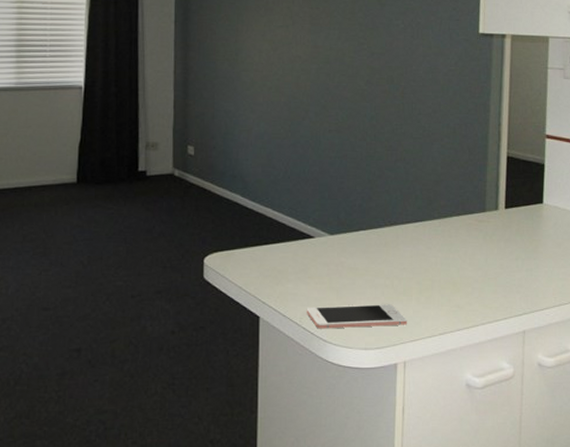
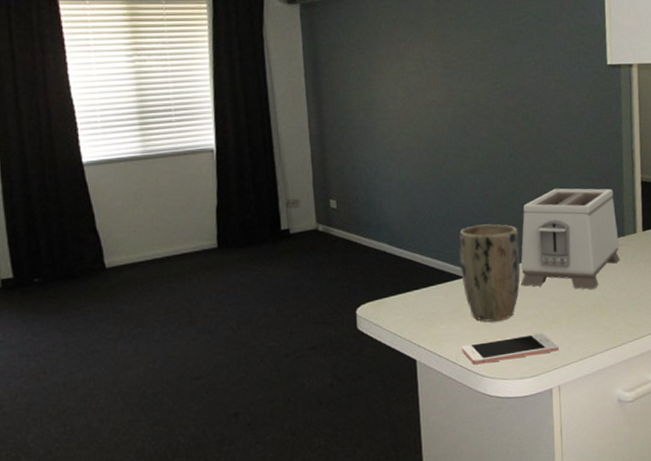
plant pot: none [311,185,374,286] -> present [459,224,521,322]
toaster: none [373,155,479,265] -> present [521,188,620,290]

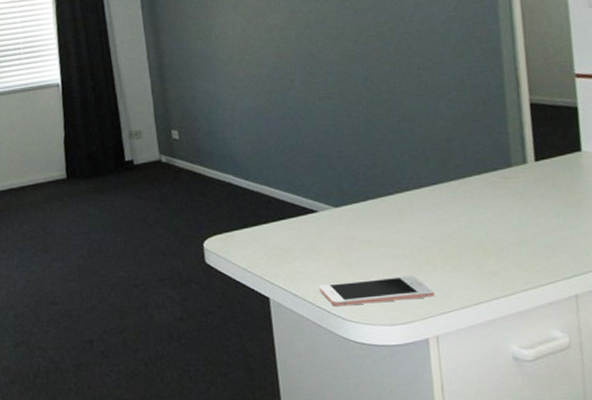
plant pot: present [459,224,521,322] -> none [310,154,384,260]
toaster: present [521,188,620,290] -> none [383,112,508,229]

